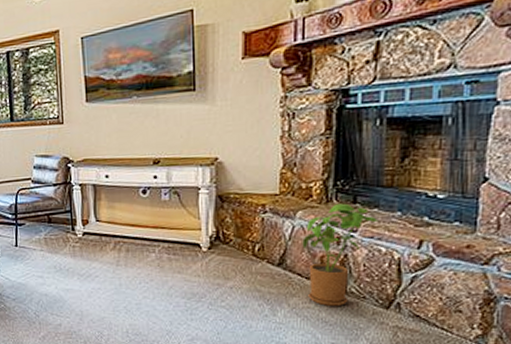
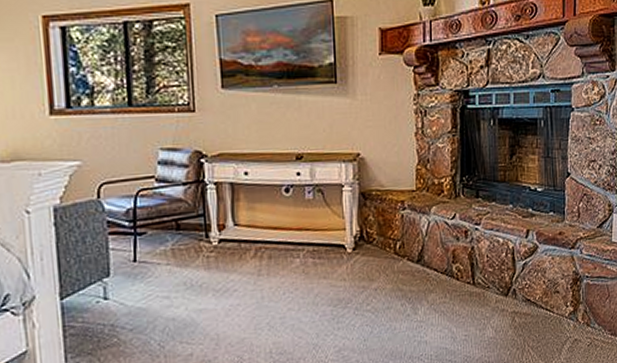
house plant: present [302,203,379,307] -> none [437,197,497,300]

